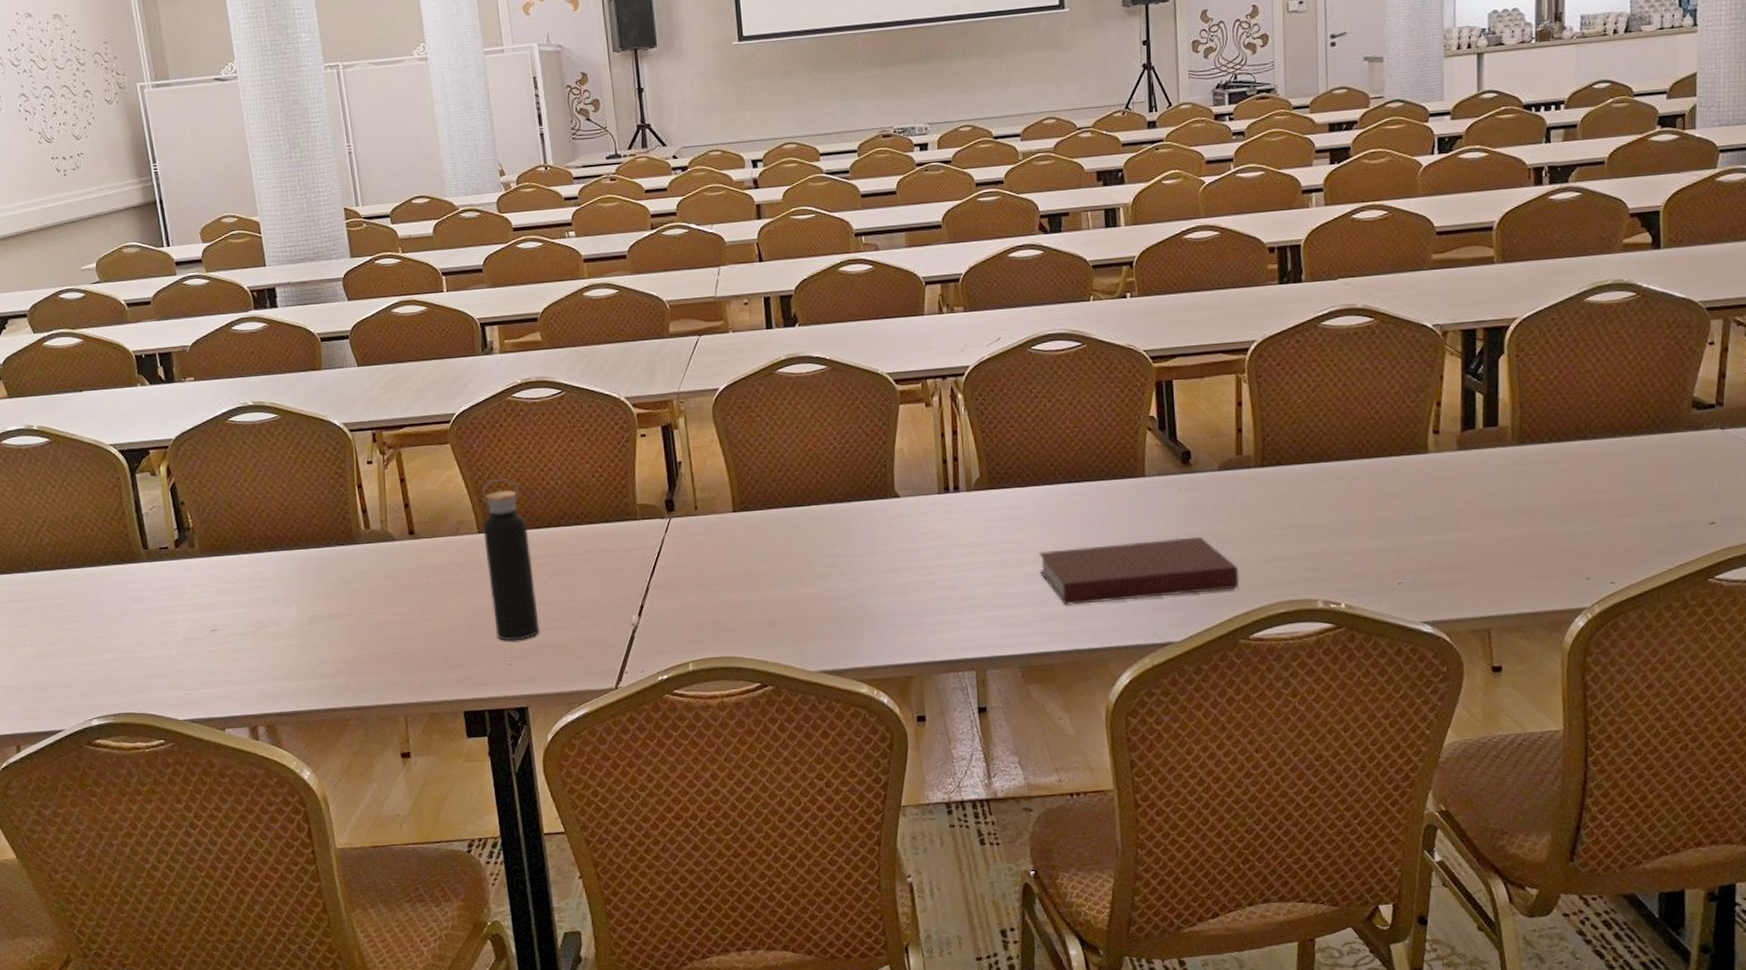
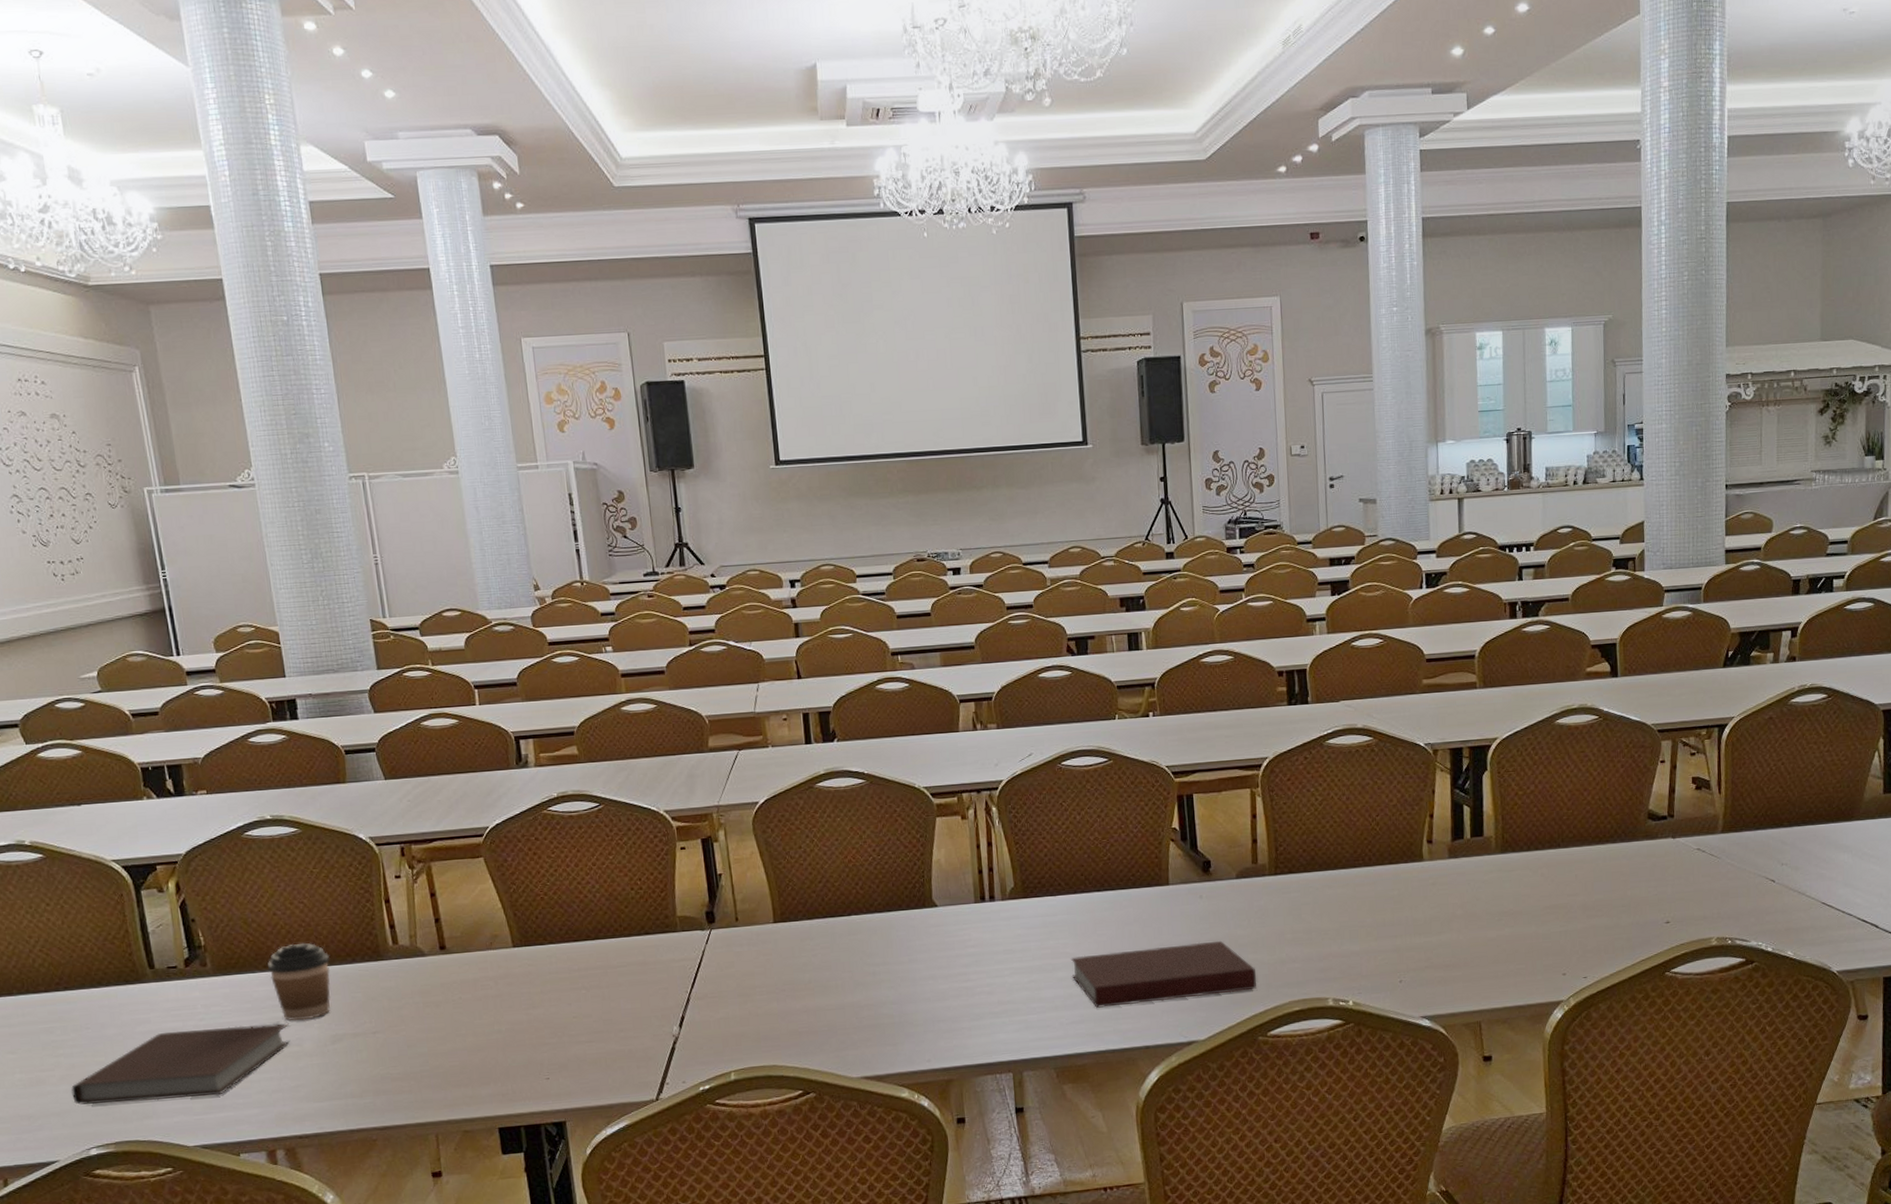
notebook: none [75,604,270,678] -> present [71,1023,290,1105]
coffee cup: none [249,526,307,601] -> present [267,943,331,1020]
water bottle: present [482,478,540,641] -> none [516,891,578,1055]

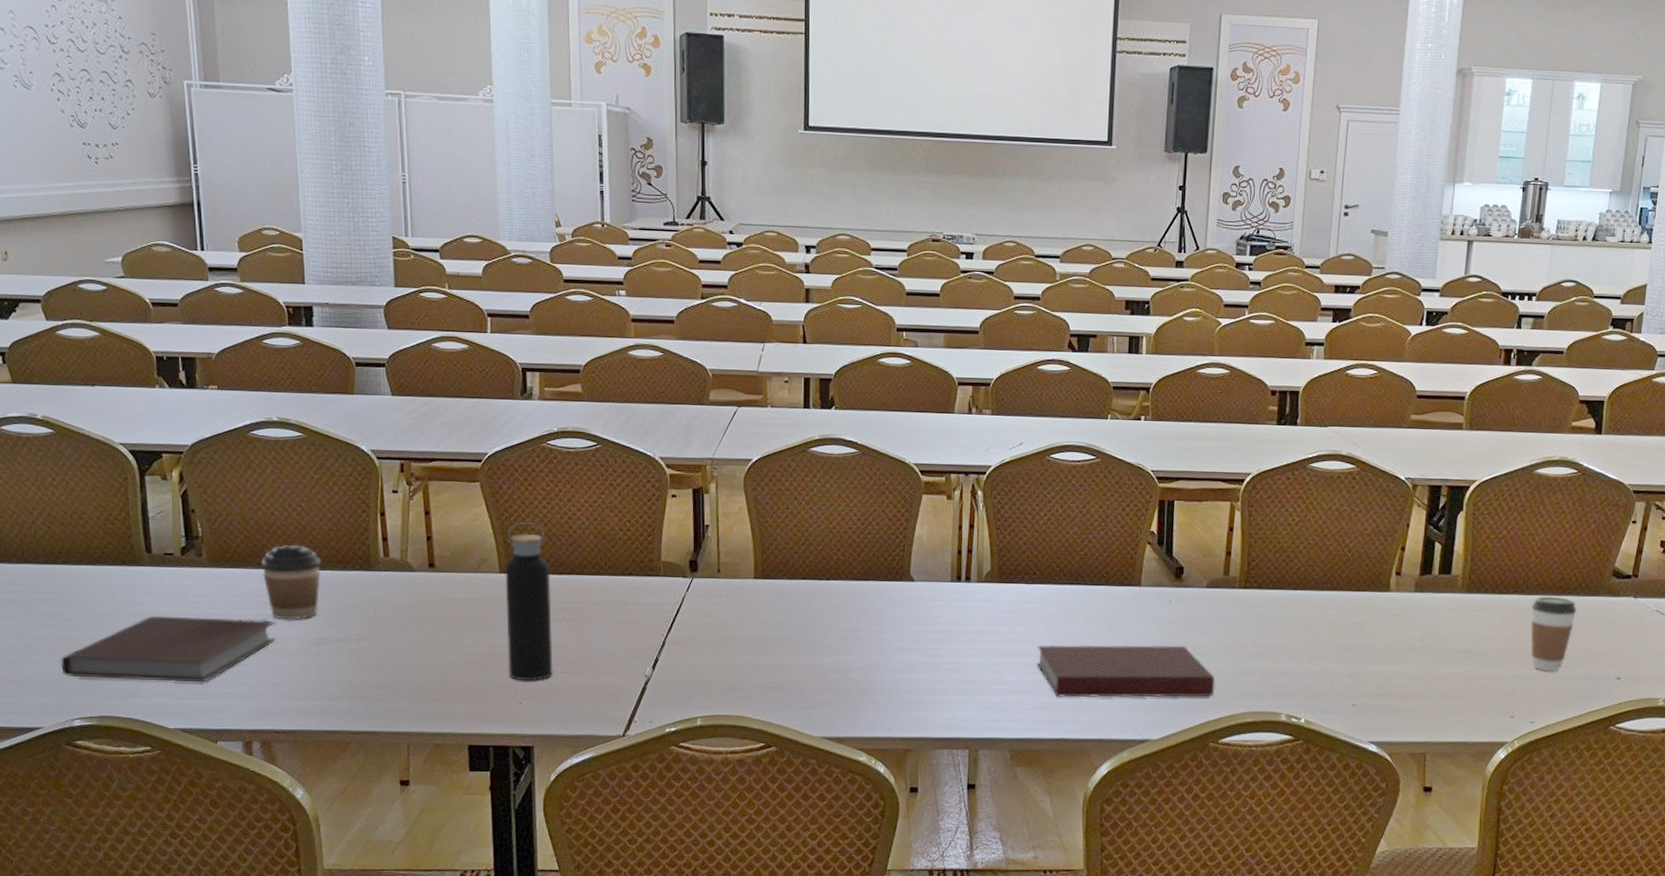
water bottle: none [516,891,578,1055] -> present [505,521,553,681]
coffee cup: none [1570,846,1616,924] -> present [1530,596,1577,671]

